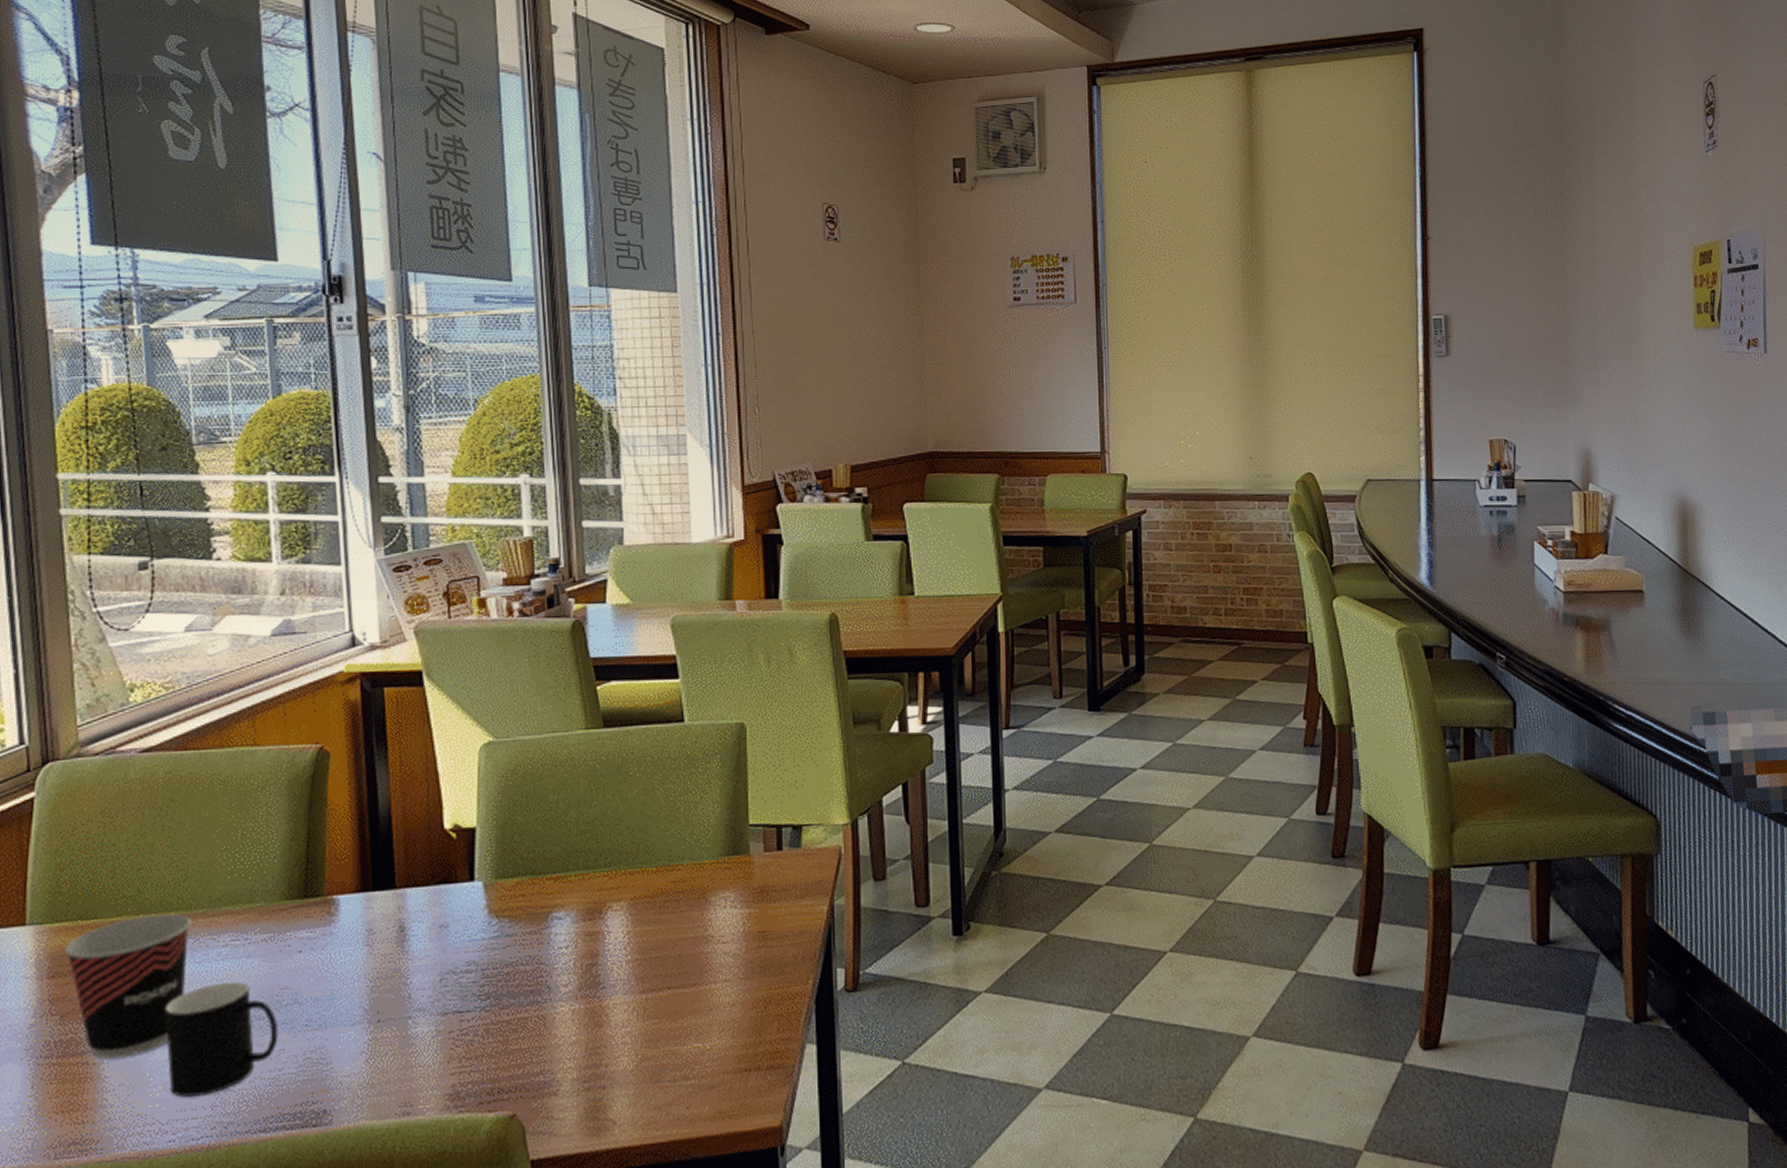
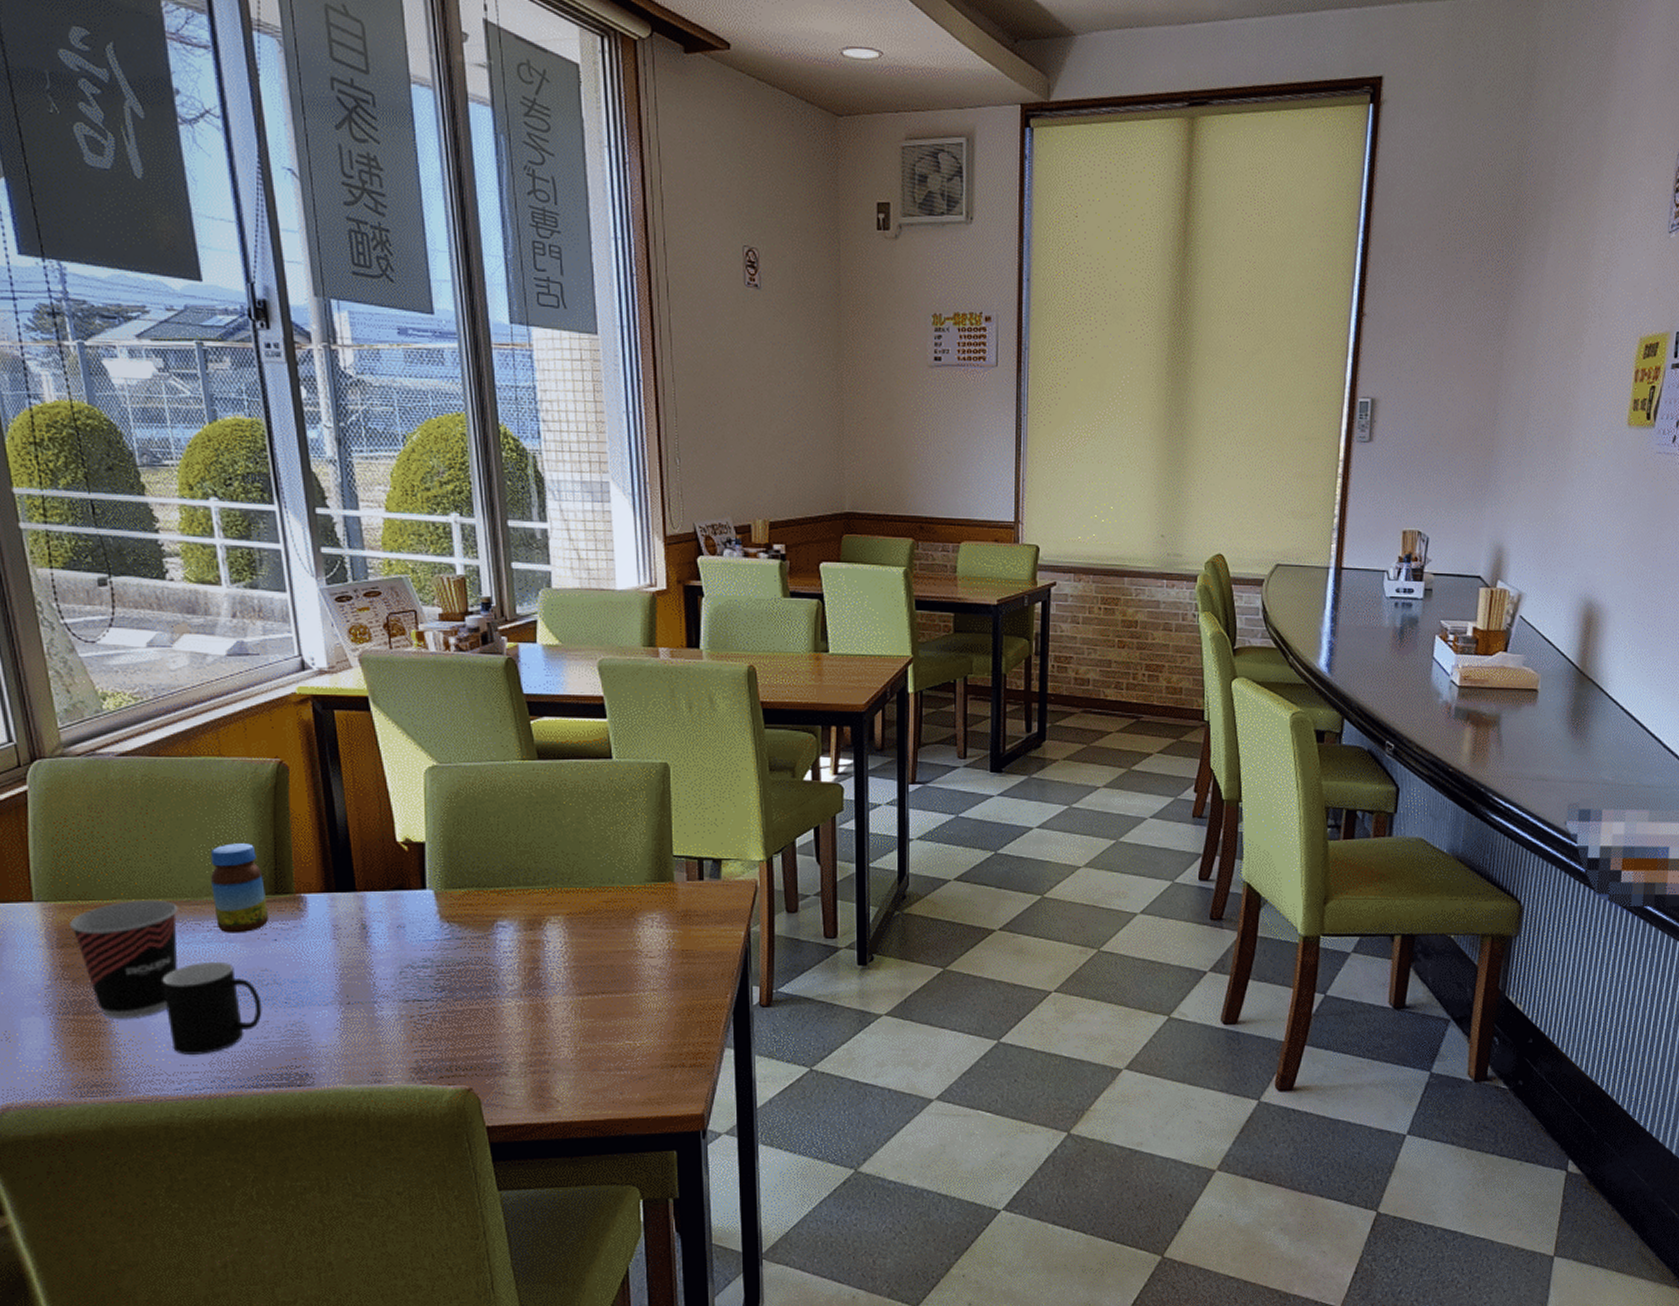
jar: none [232,842,294,948] -> present [210,843,268,933]

